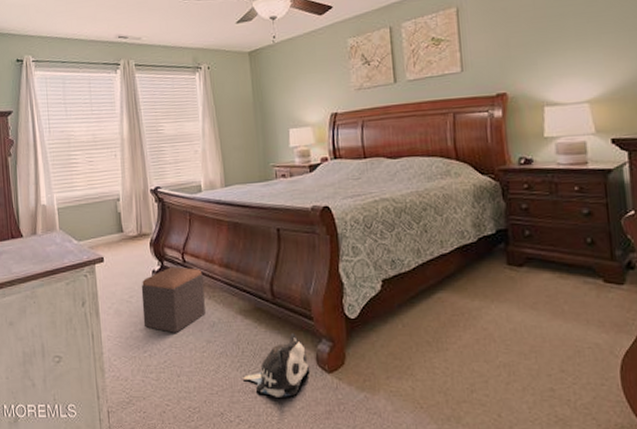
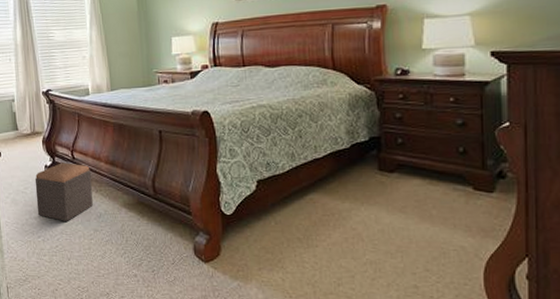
plush toy: present [243,333,310,397] -> none [127,226,188,282]

